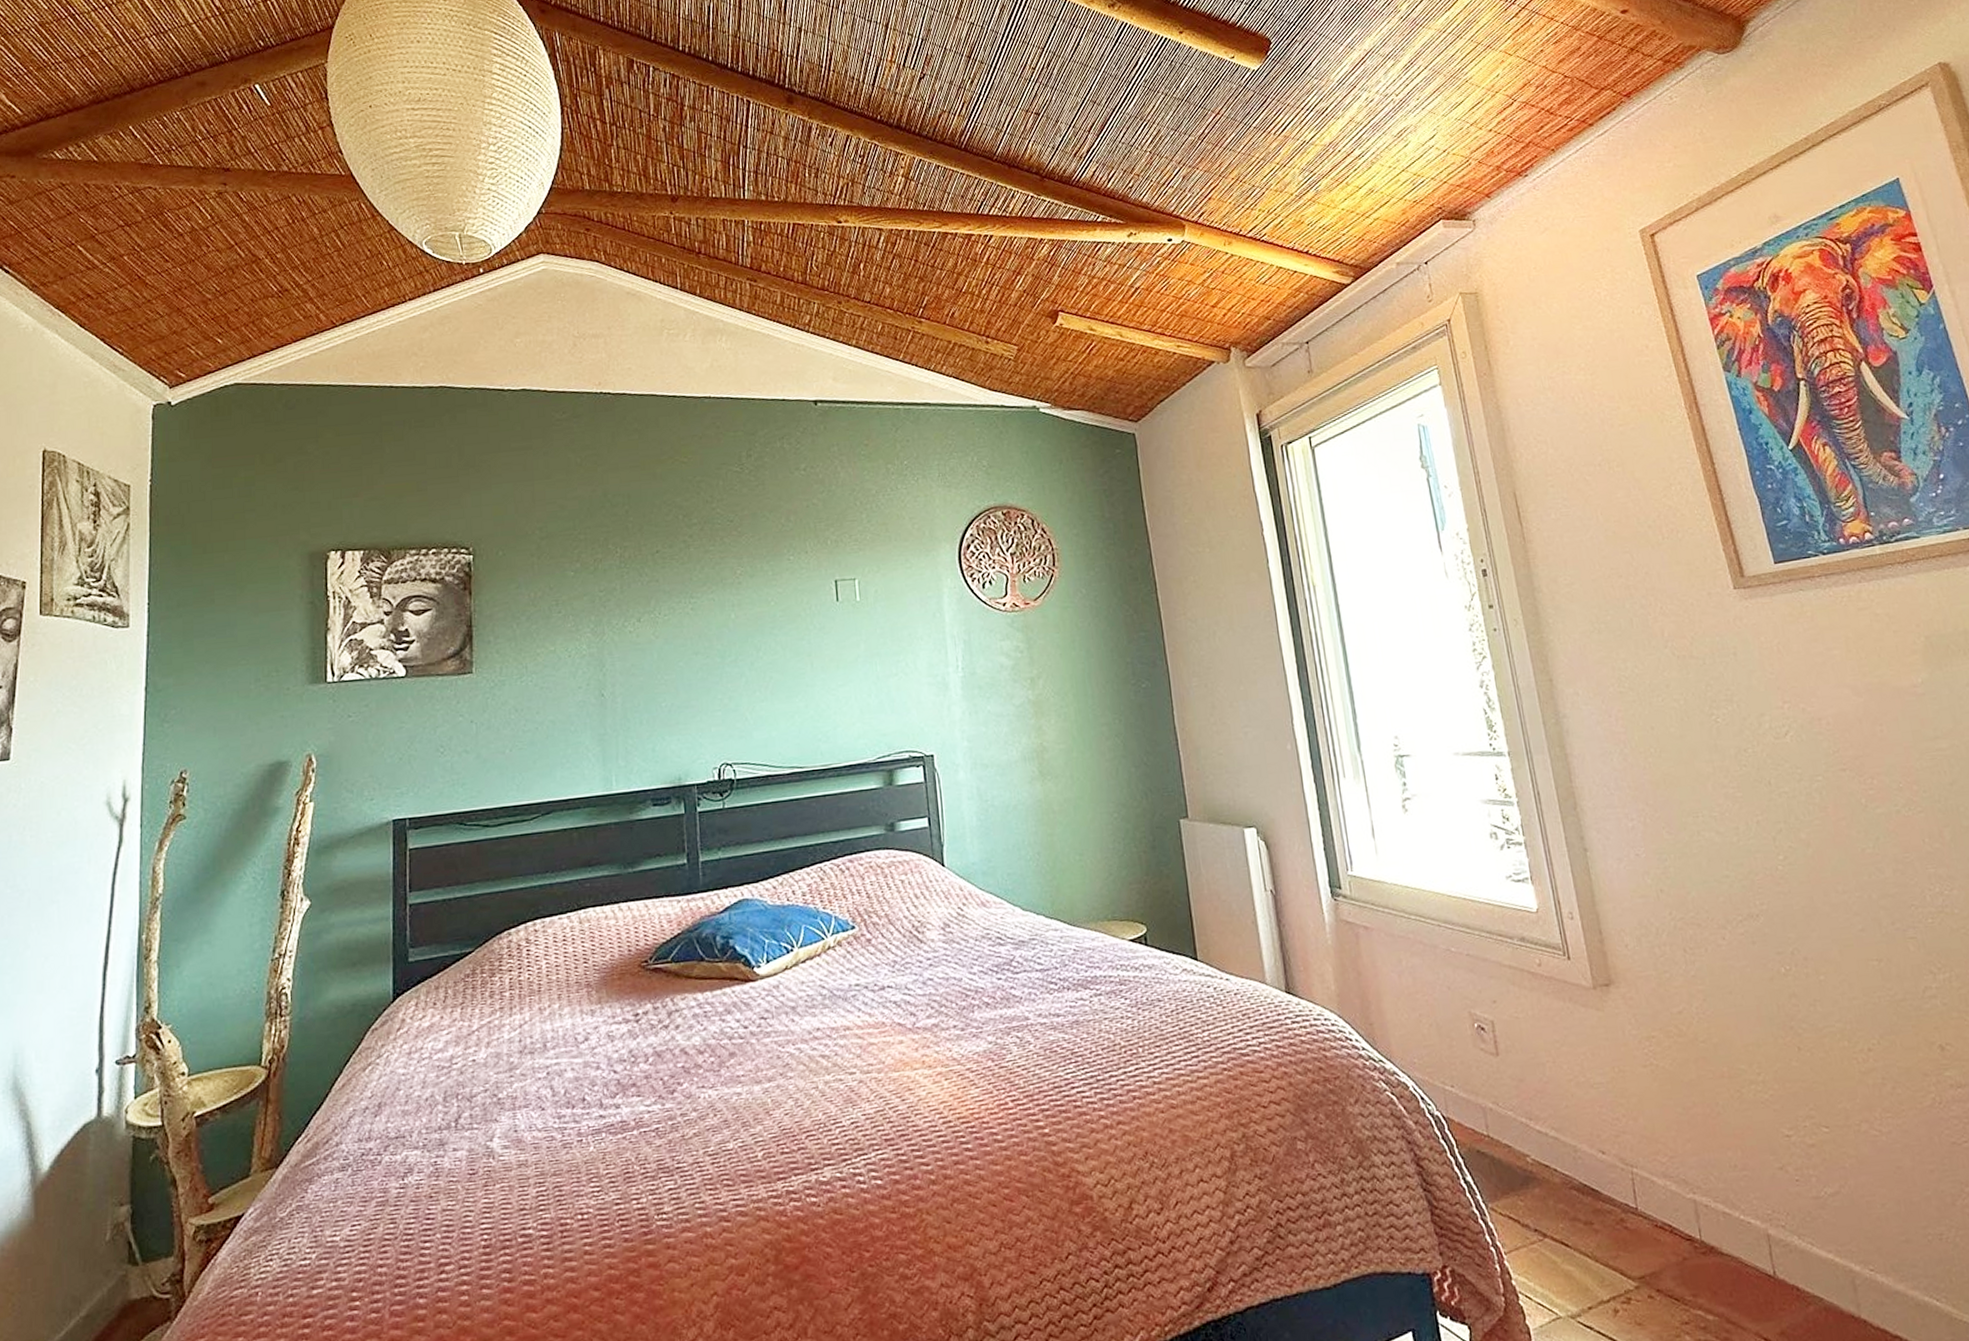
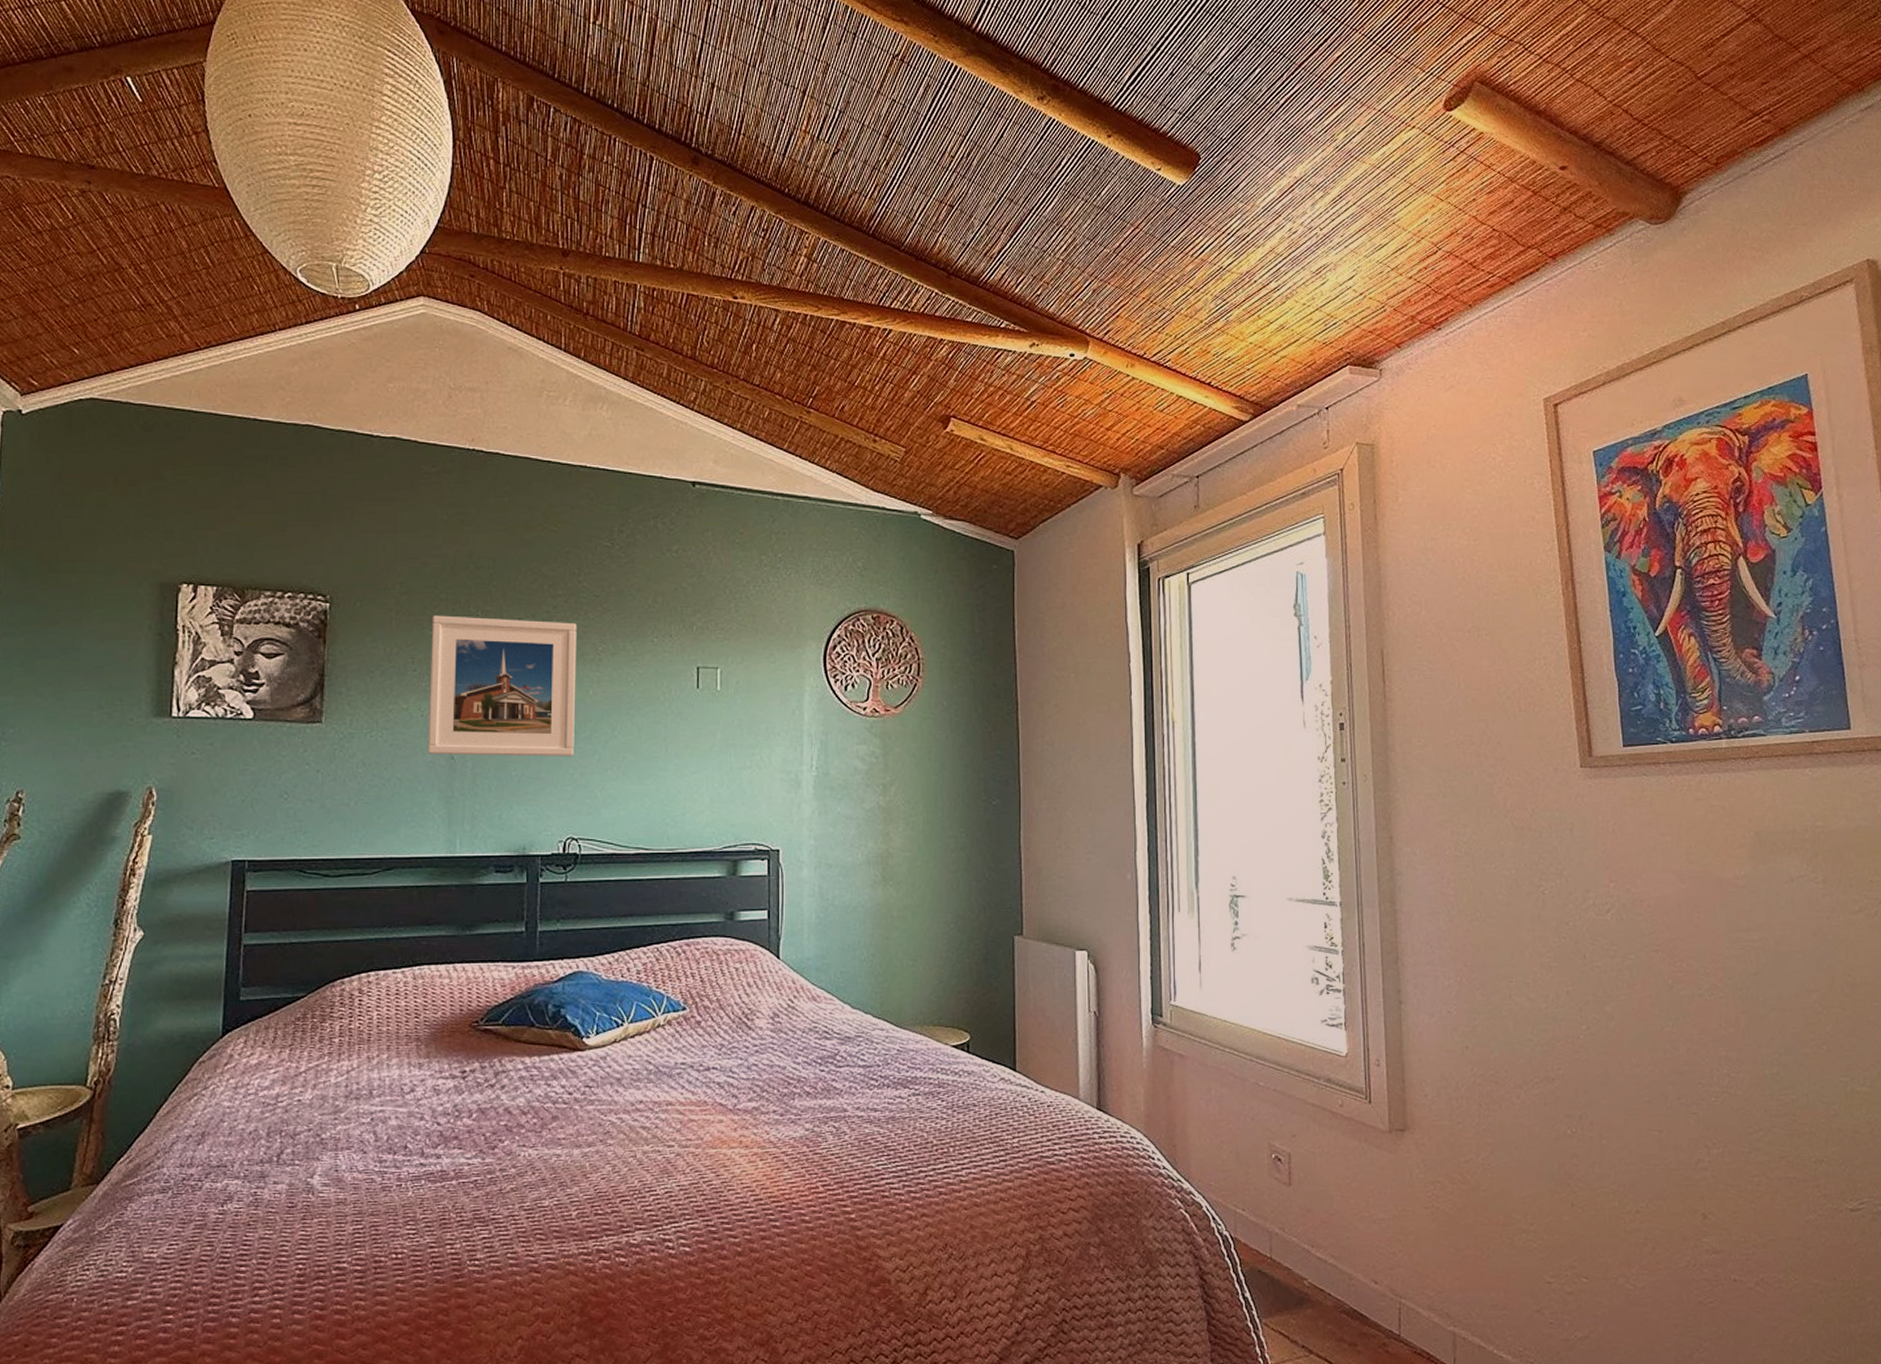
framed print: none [572,549,722,694] -> present [427,615,577,757]

